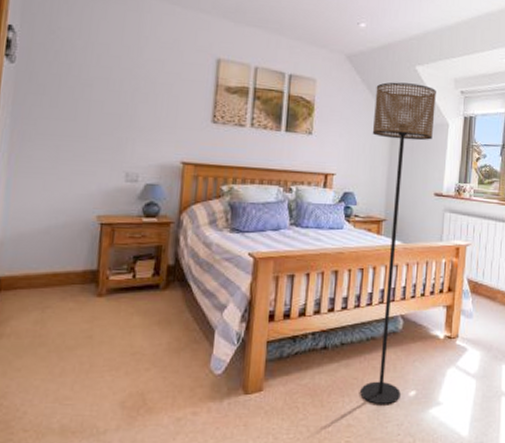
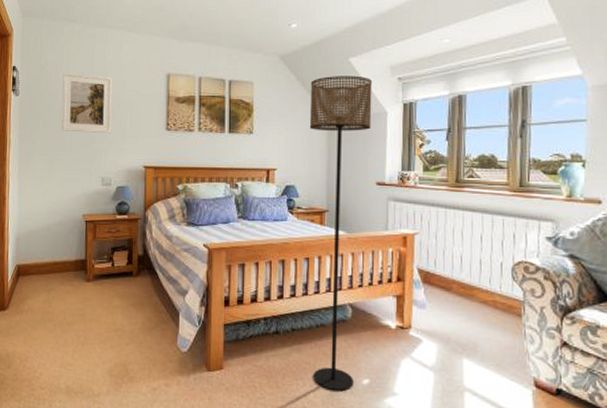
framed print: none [74,41,148,121] -> present [61,72,113,134]

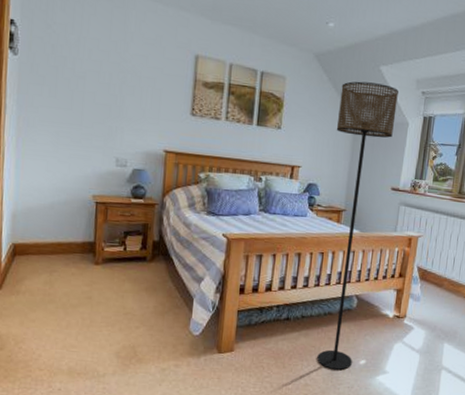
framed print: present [61,72,113,134] -> none [70,35,134,112]

